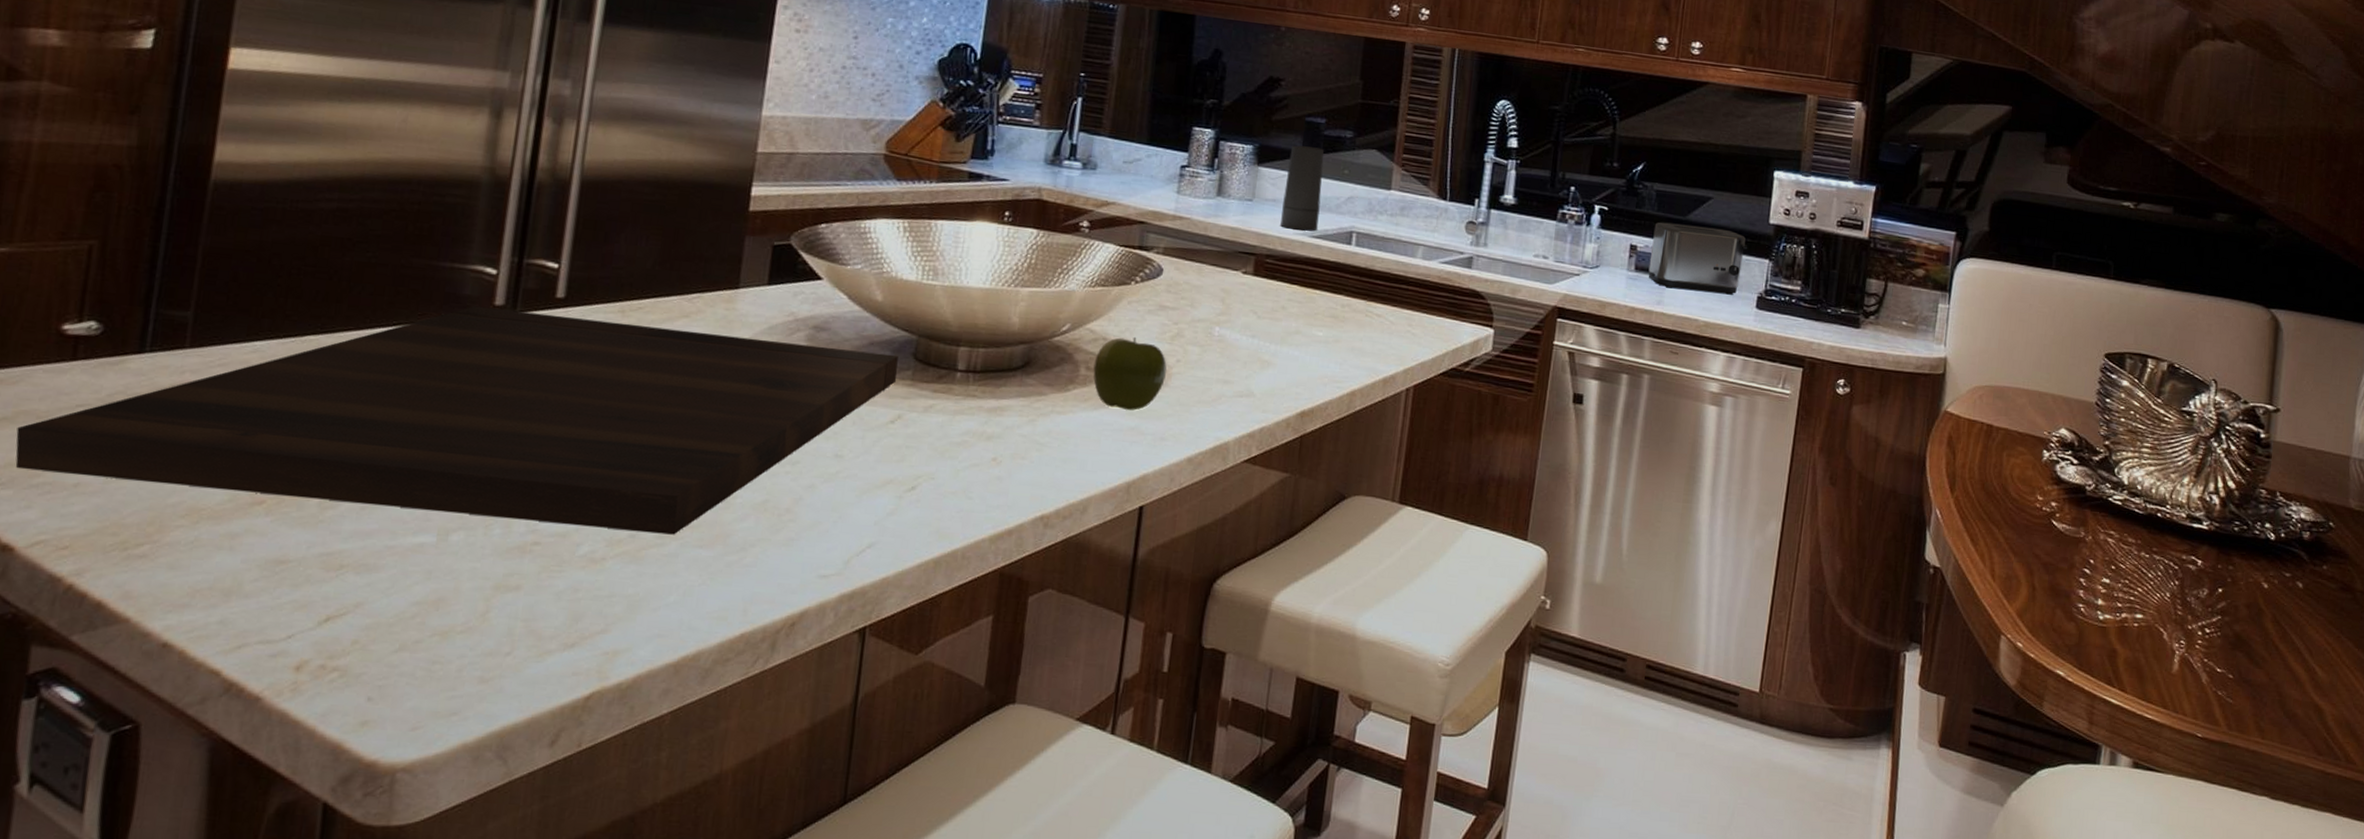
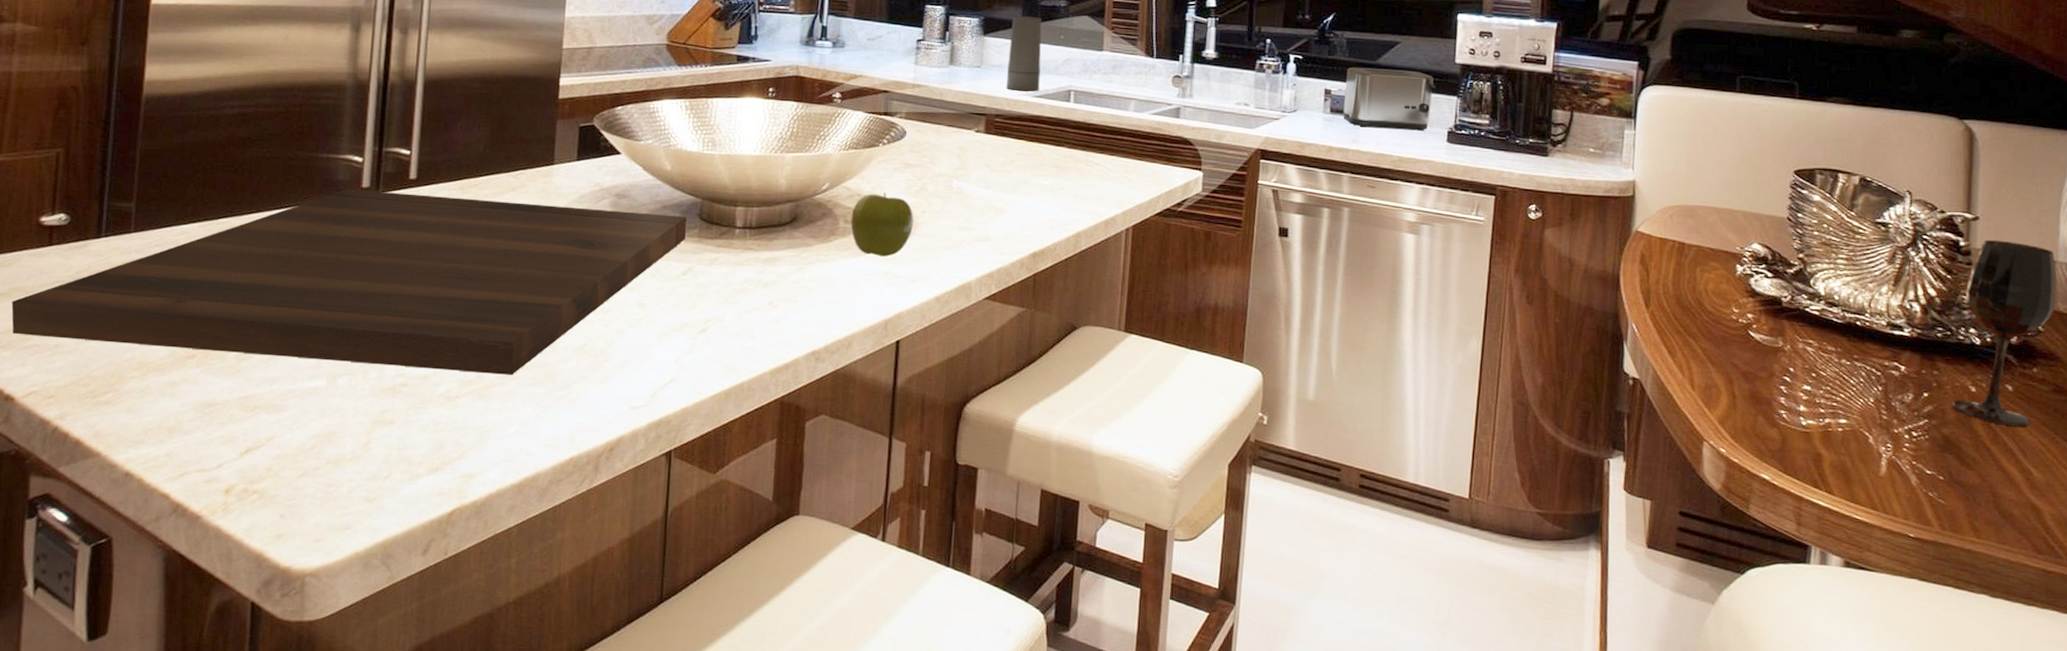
wine glass: none [2243,432,2350,626] -> present [1951,239,2057,427]

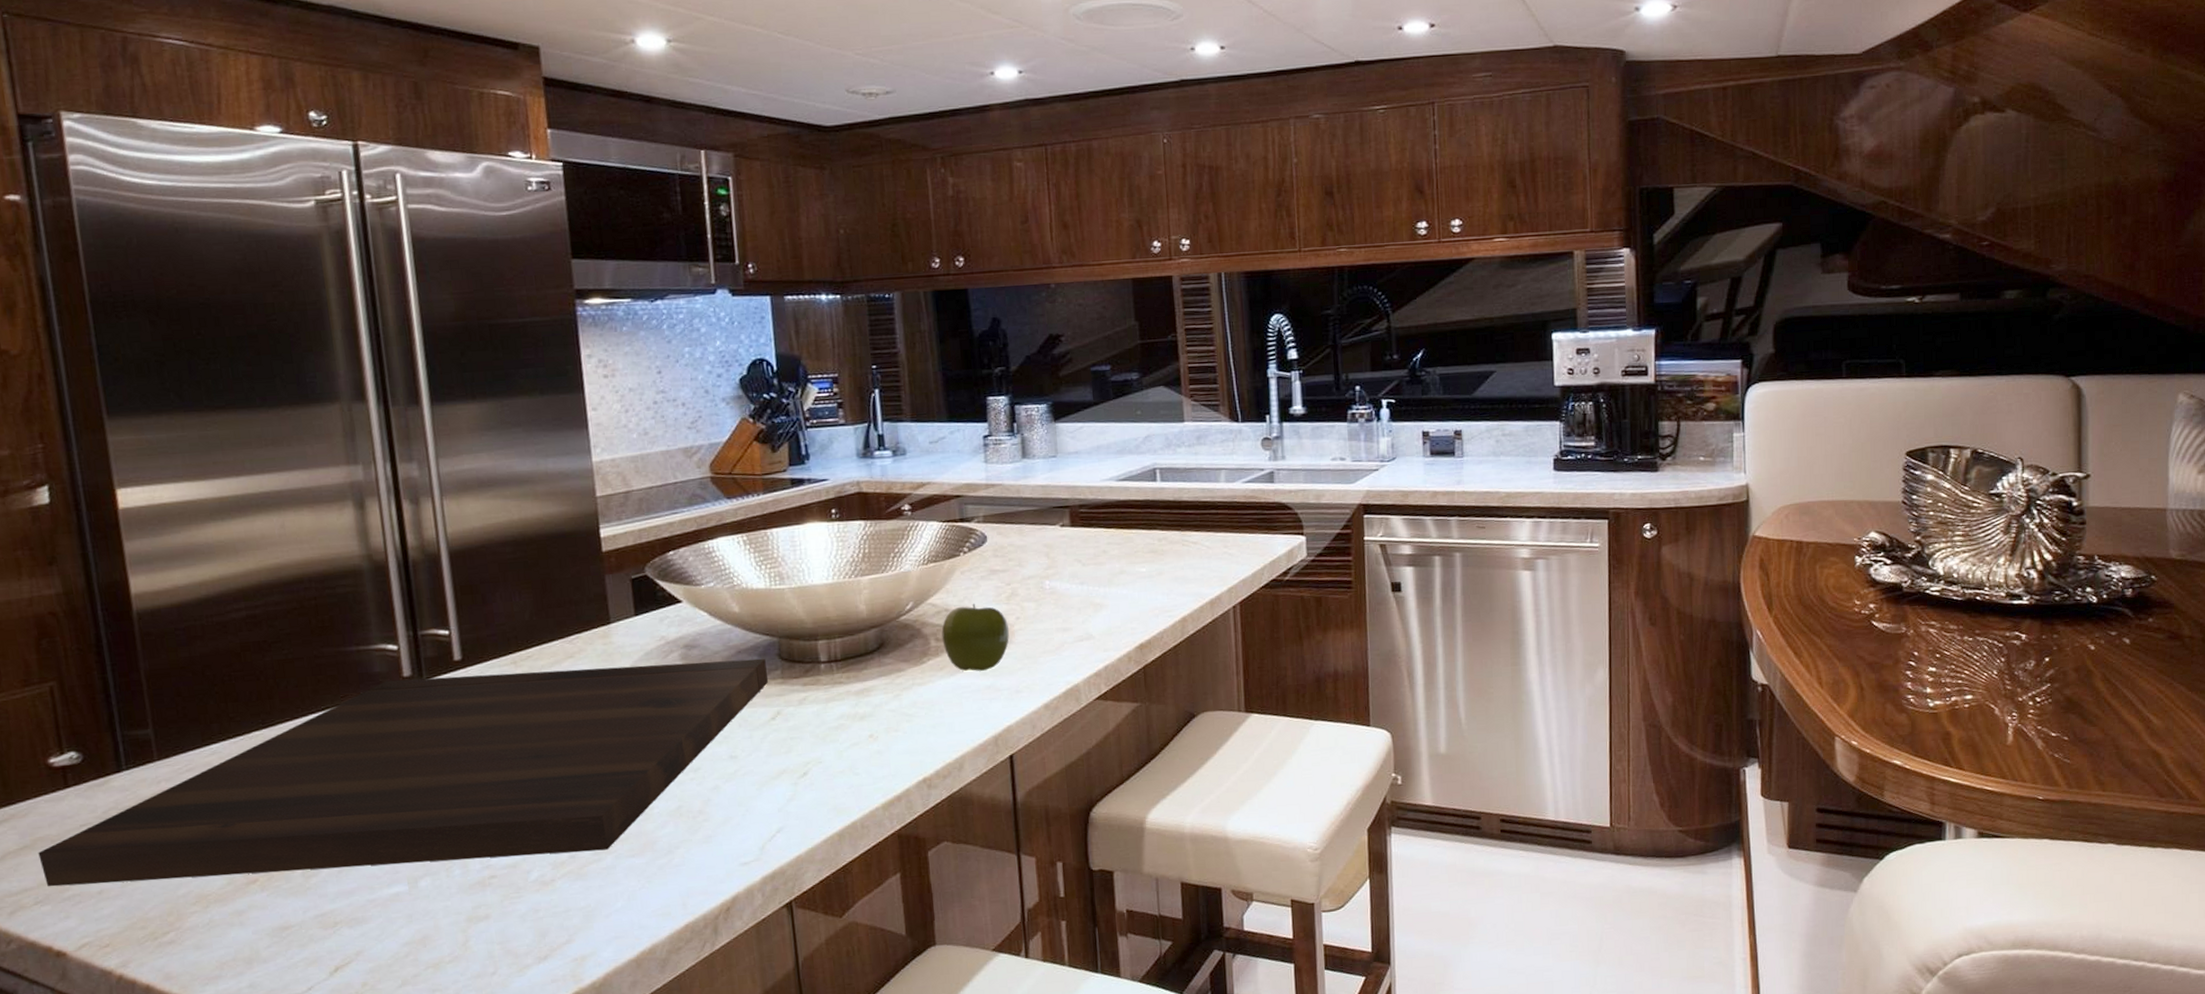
canister: present [1006,16,1042,92] -> none [1083,394,1122,477]
toaster: present [1343,67,1436,131] -> none [1443,400,1537,467]
wine glass: present [1951,239,2057,427] -> none [2071,495,2168,679]

